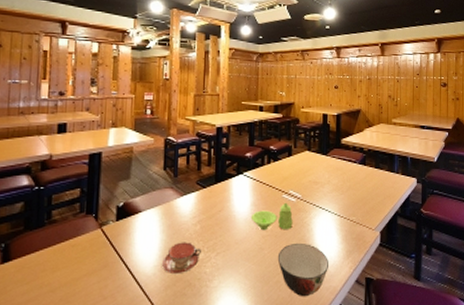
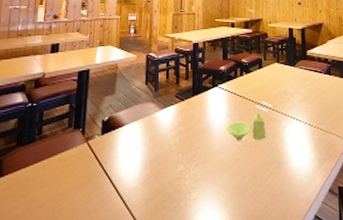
teacup: present [161,242,201,275] -> none [142,154,180,187]
soup bowl: present [277,242,330,297] -> none [253,152,303,209]

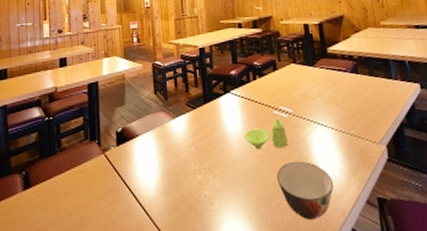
soup bowl: none [253,152,303,209] -> present [276,161,334,221]

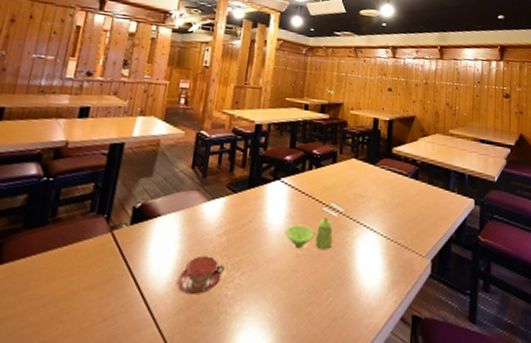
teacup: none [162,164,199,198] -> present [175,255,224,296]
soup bowl: present [276,161,334,221] -> none [311,266,372,335]

